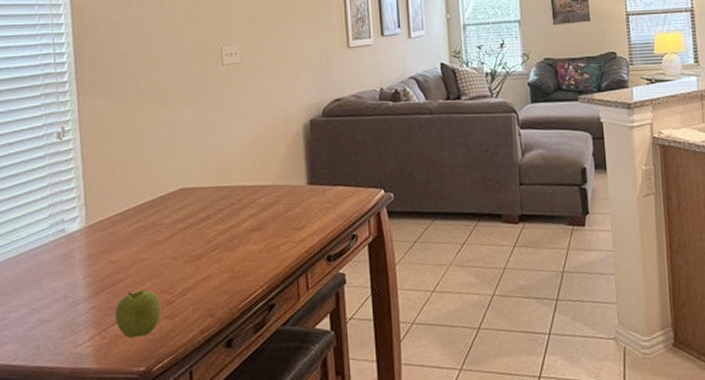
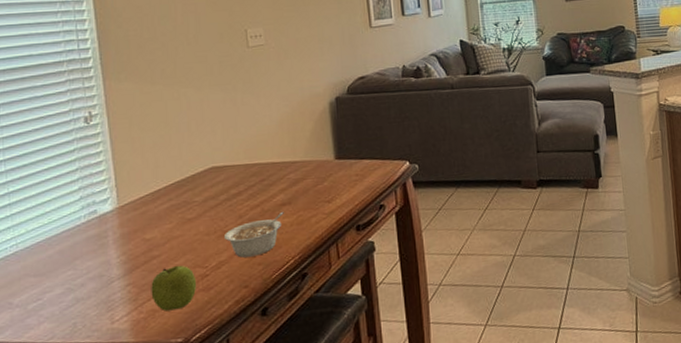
legume: none [192,237,253,285] -> present [225,211,284,258]

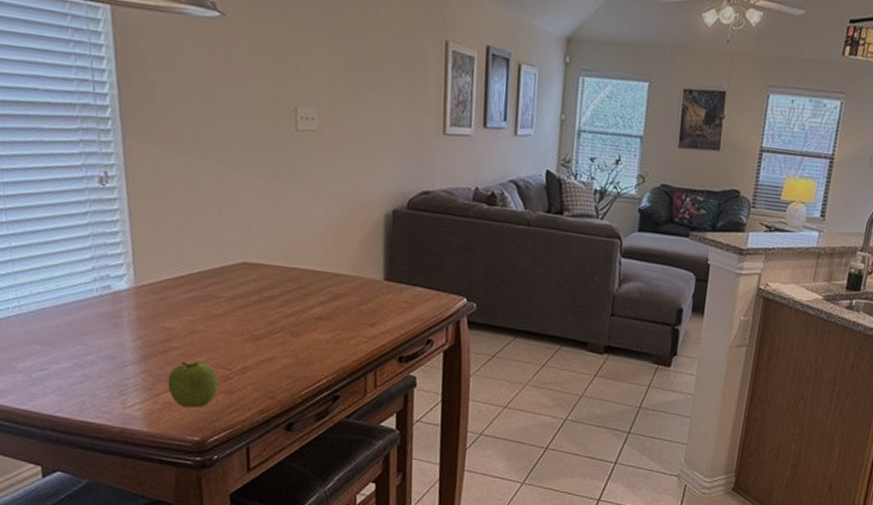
legume: present [225,211,284,258] -> none [252,326,321,368]

